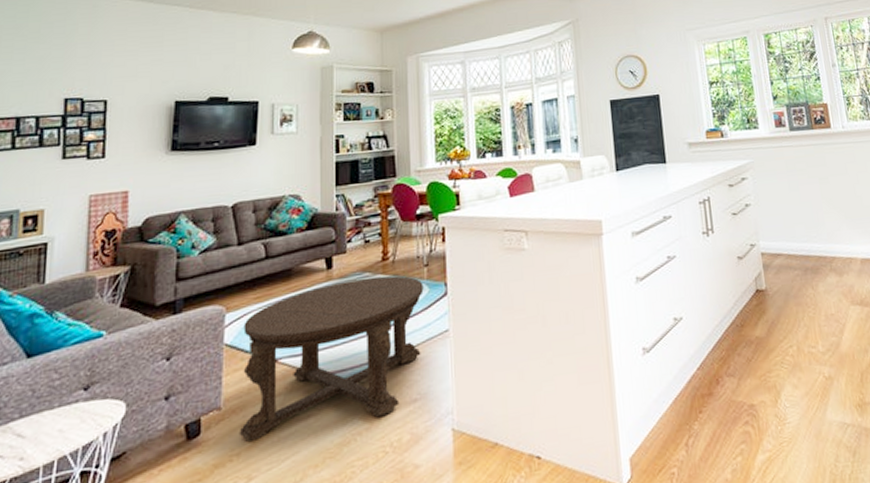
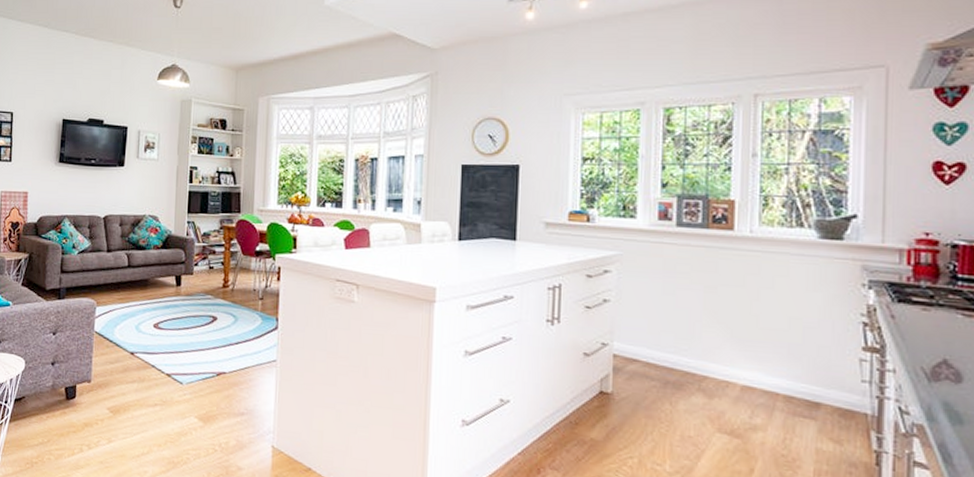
coffee table: present [239,275,424,442] -> none [103,299,257,421]

